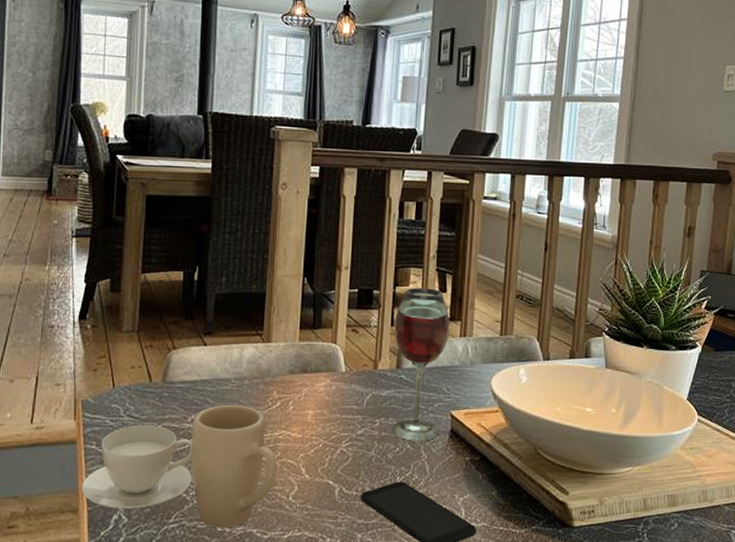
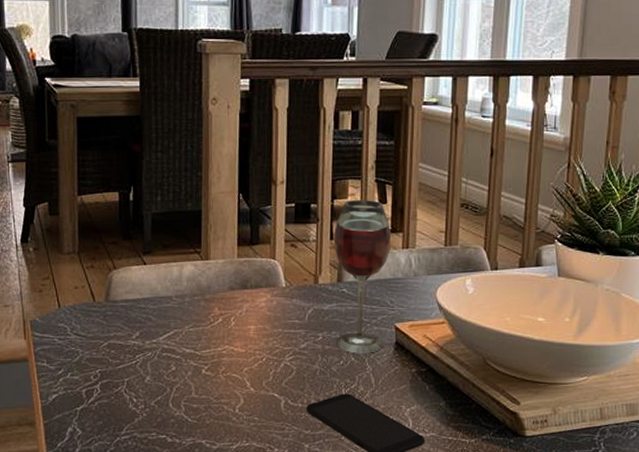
teacup: present [82,425,192,509] -> none [36,343,141,422]
mug: present [190,404,278,528] -> none [137,321,223,439]

